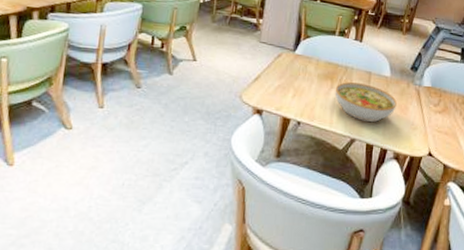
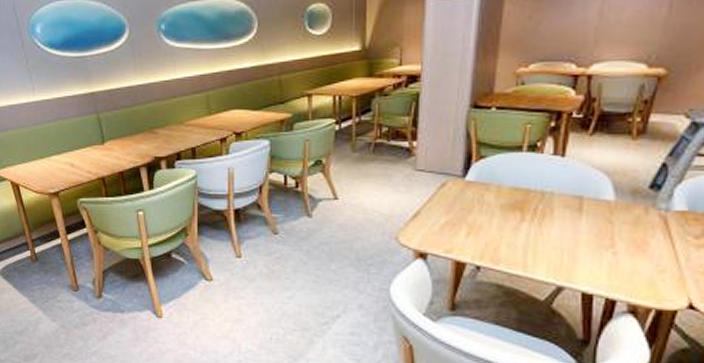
bowl: present [335,82,397,122] -> none [527,212,628,263]

